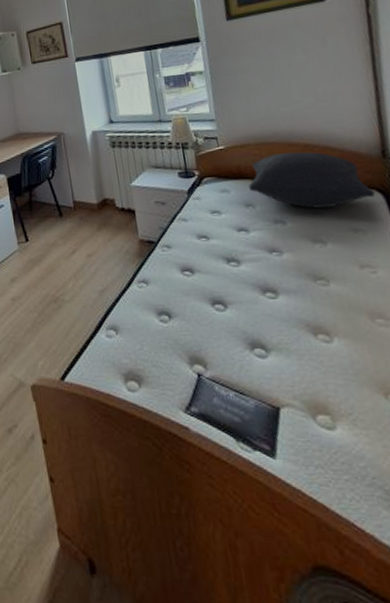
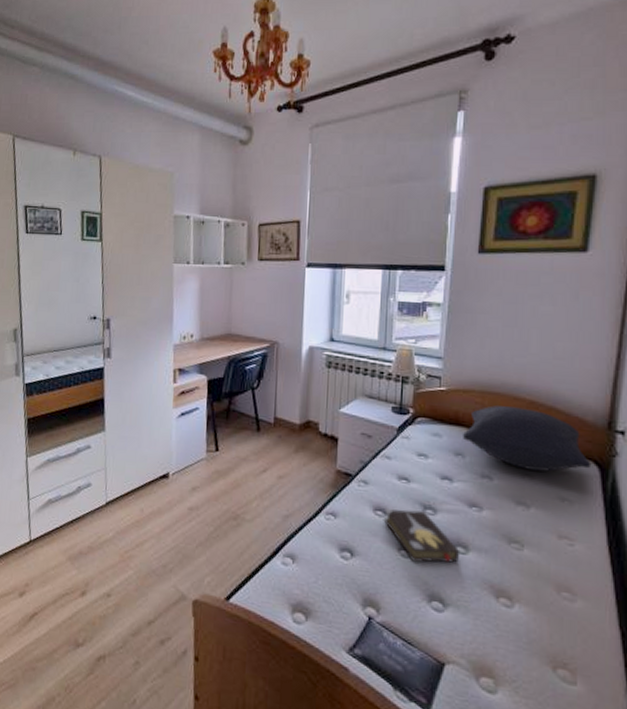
hardback book: none [191,264,271,315] -> present [383,509,460,564]

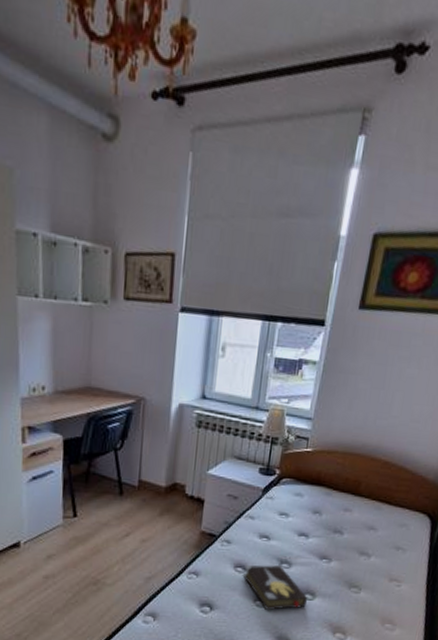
pillow: present [463,405,592,472] -> none [322,466,426,525]

